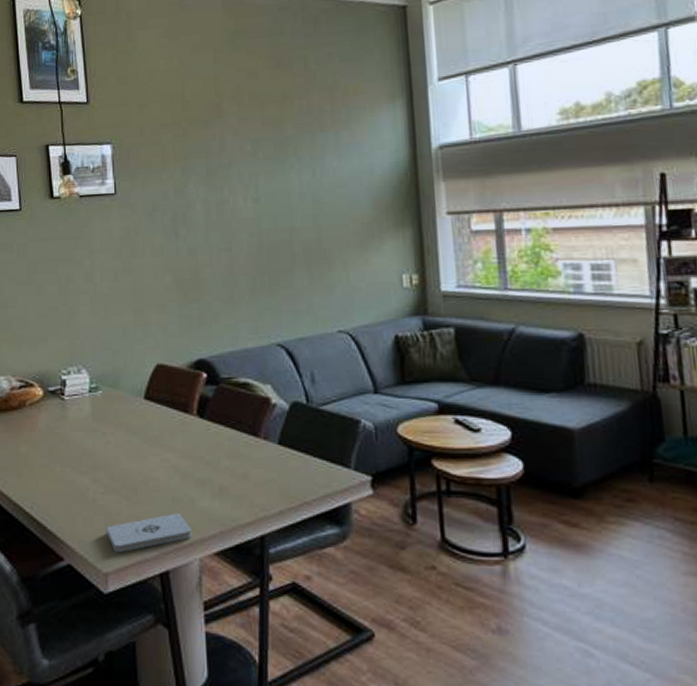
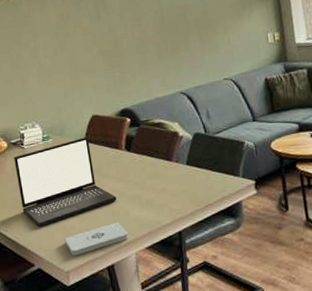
laptop: none [50,392,180,508] -> present [14,136,117,227]

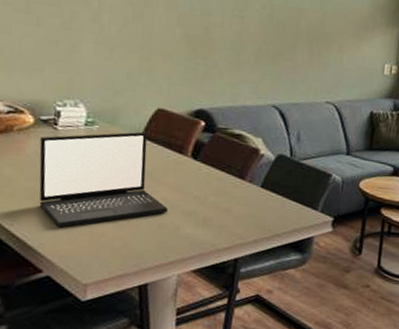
notepad: present [64,222,129,256] -> none [89,237,174,268]

